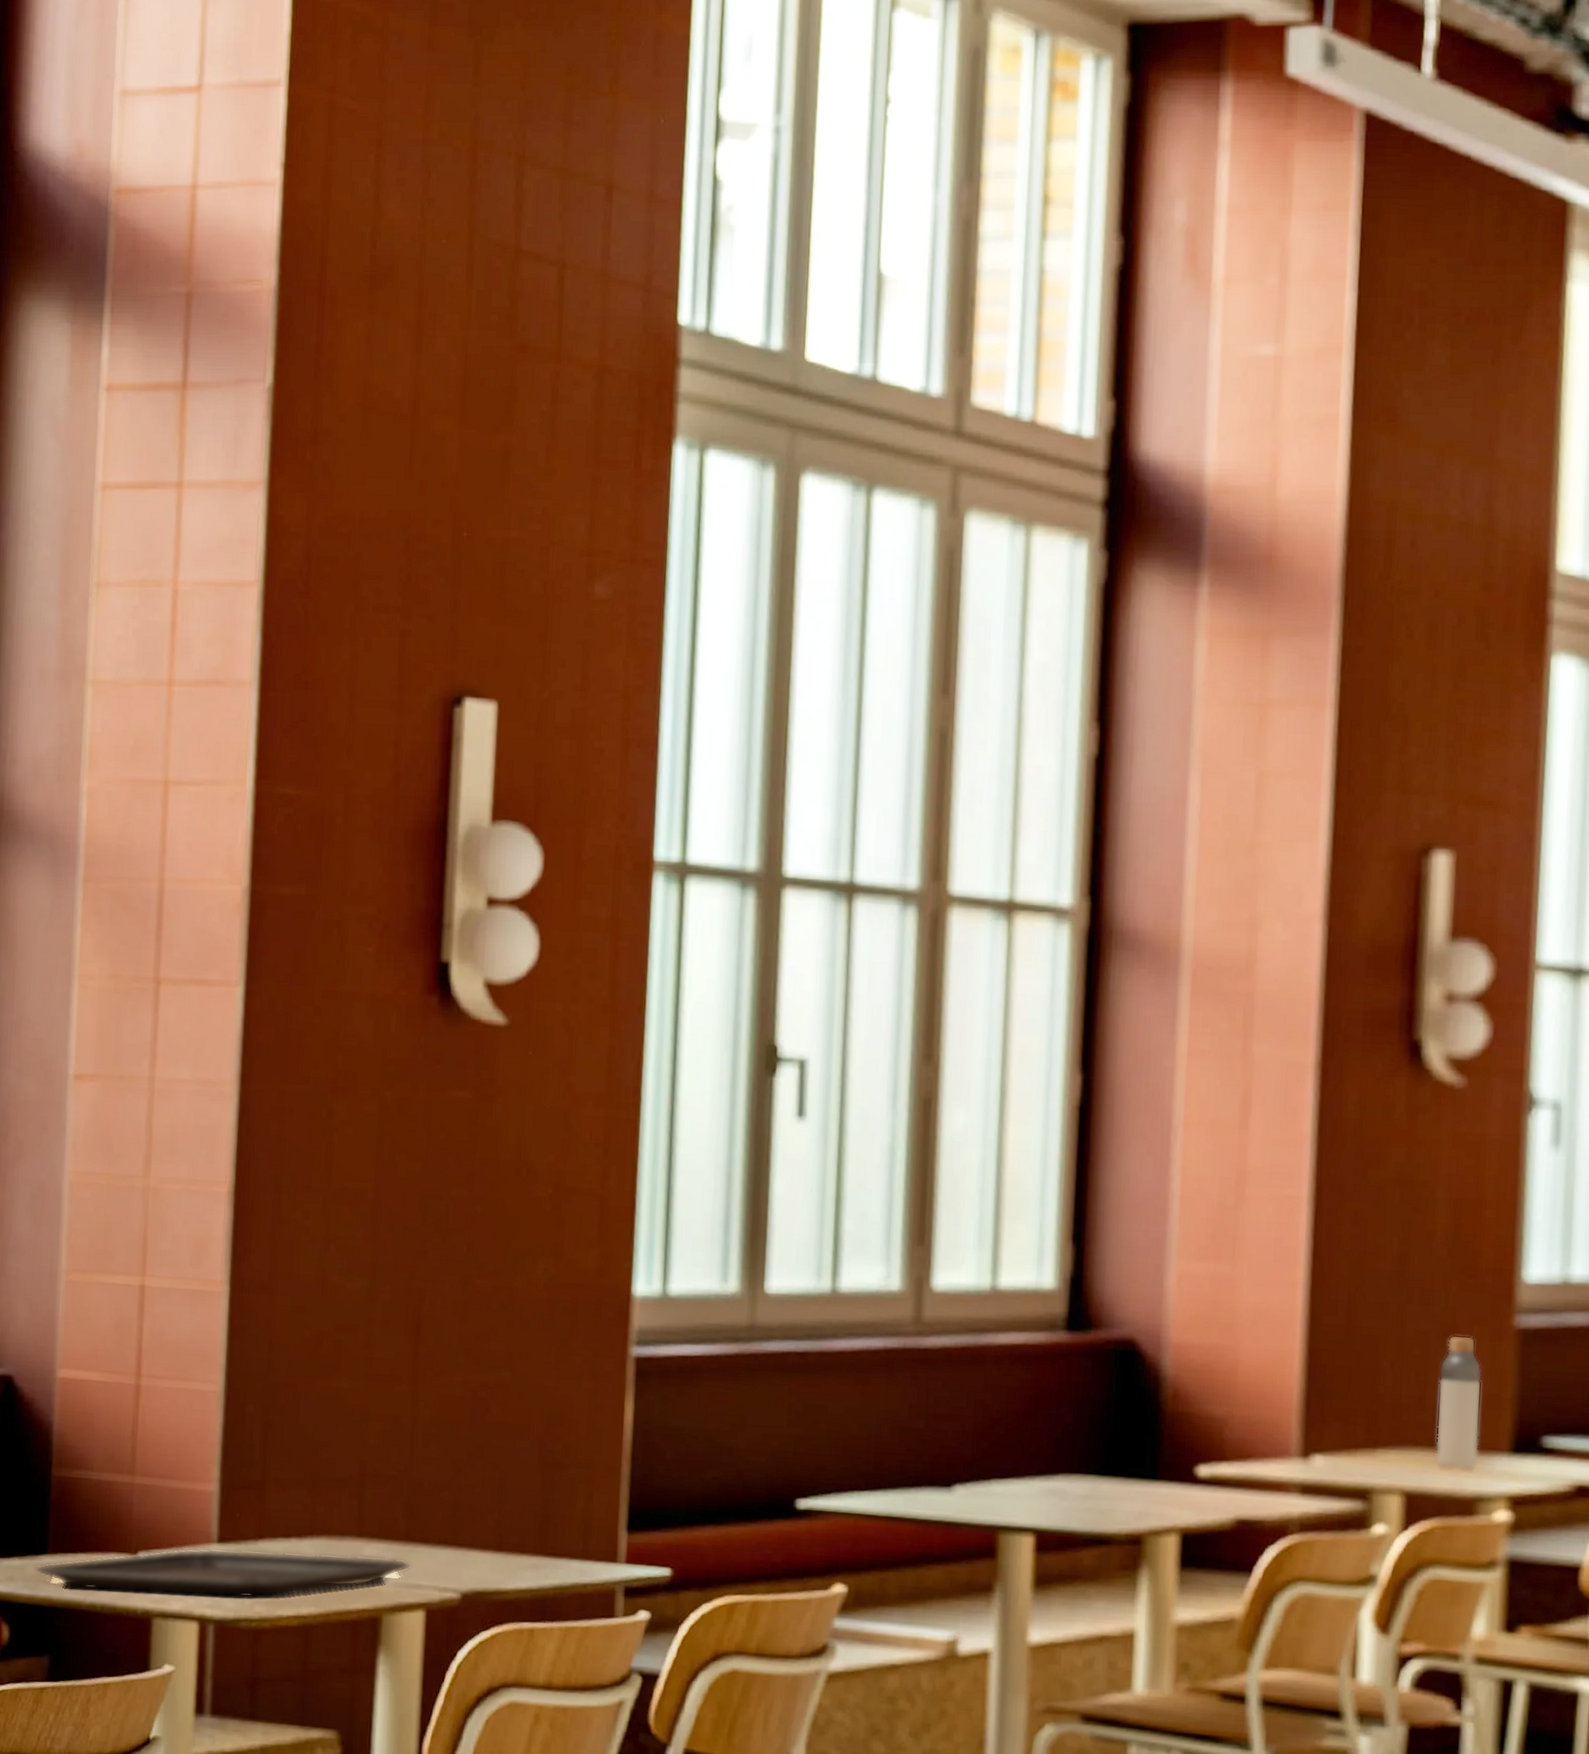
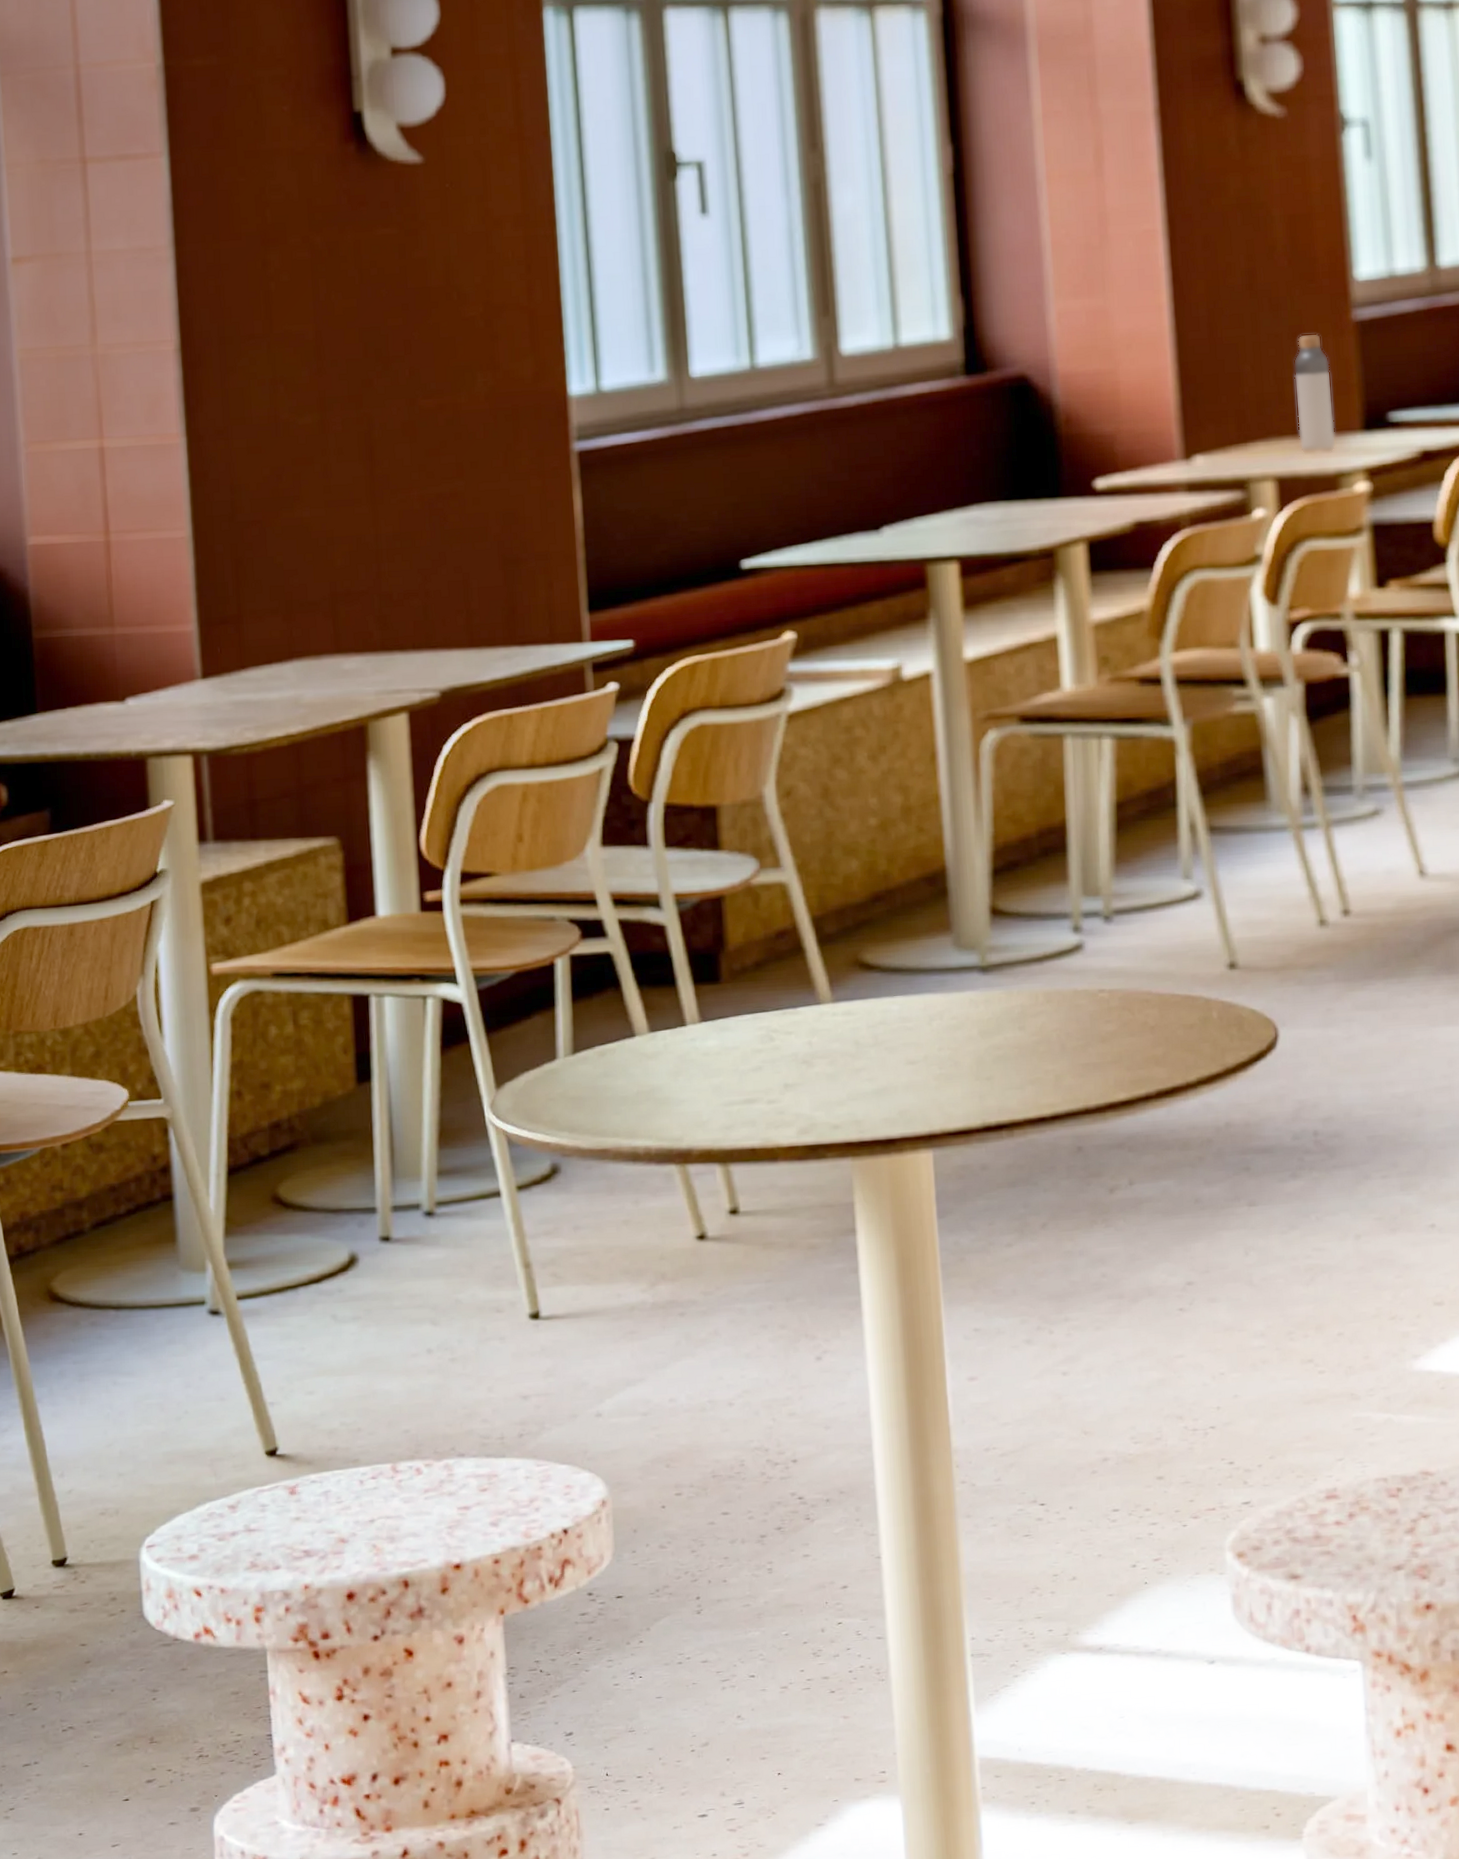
tray: present [34,1548,411,1597] -> none [26,668,390,741]

